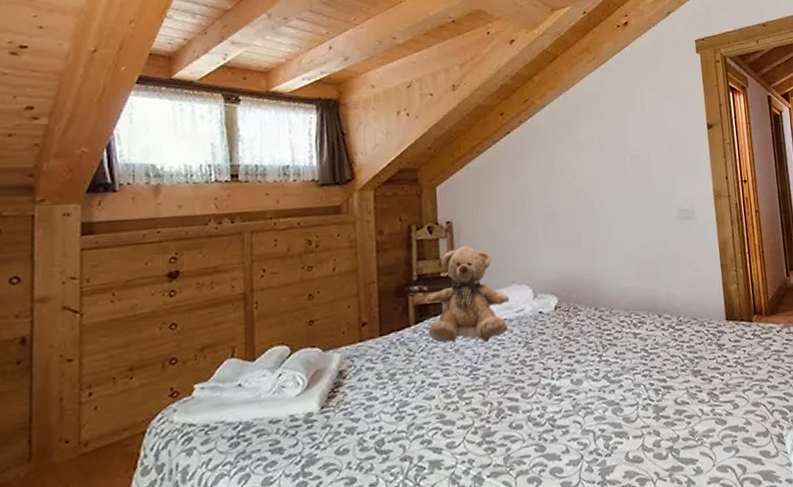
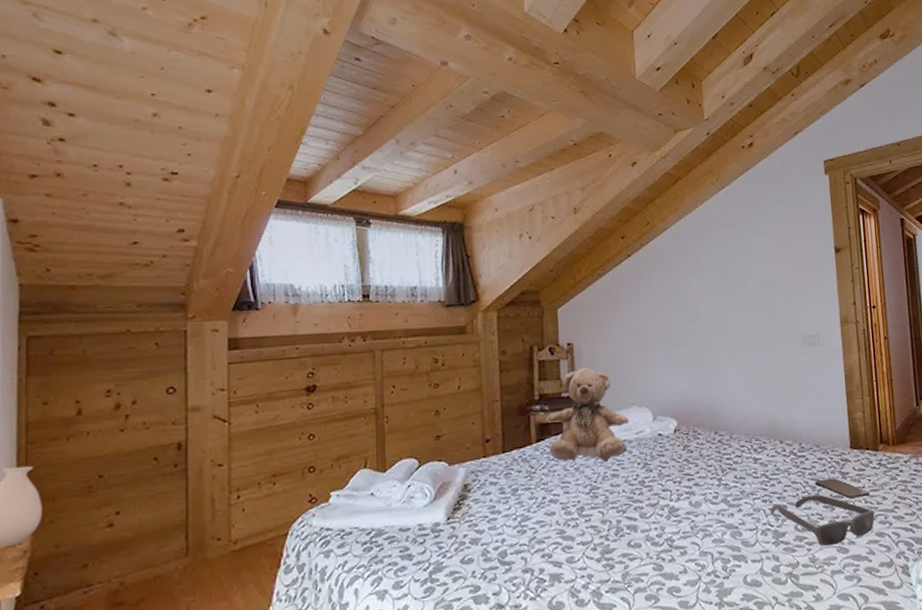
glasses: none [650,367,751,420] -> present [770,494,875,547]
smartphone: none [692,350,745,370] -> present [814,478,869,499]

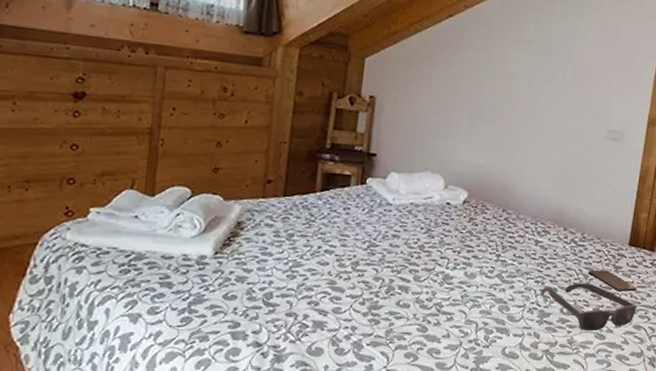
teddy bear: present [546,366,630,462] -> none [332,123,420,222]

